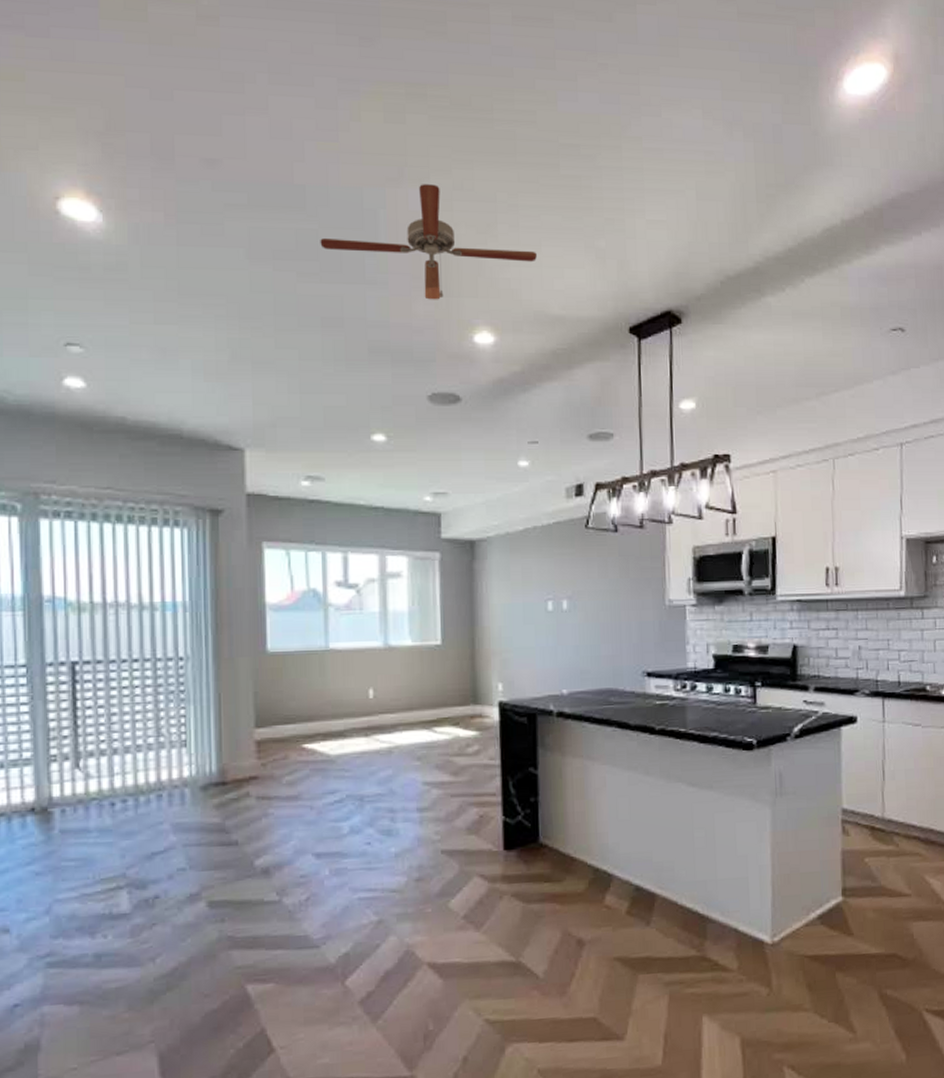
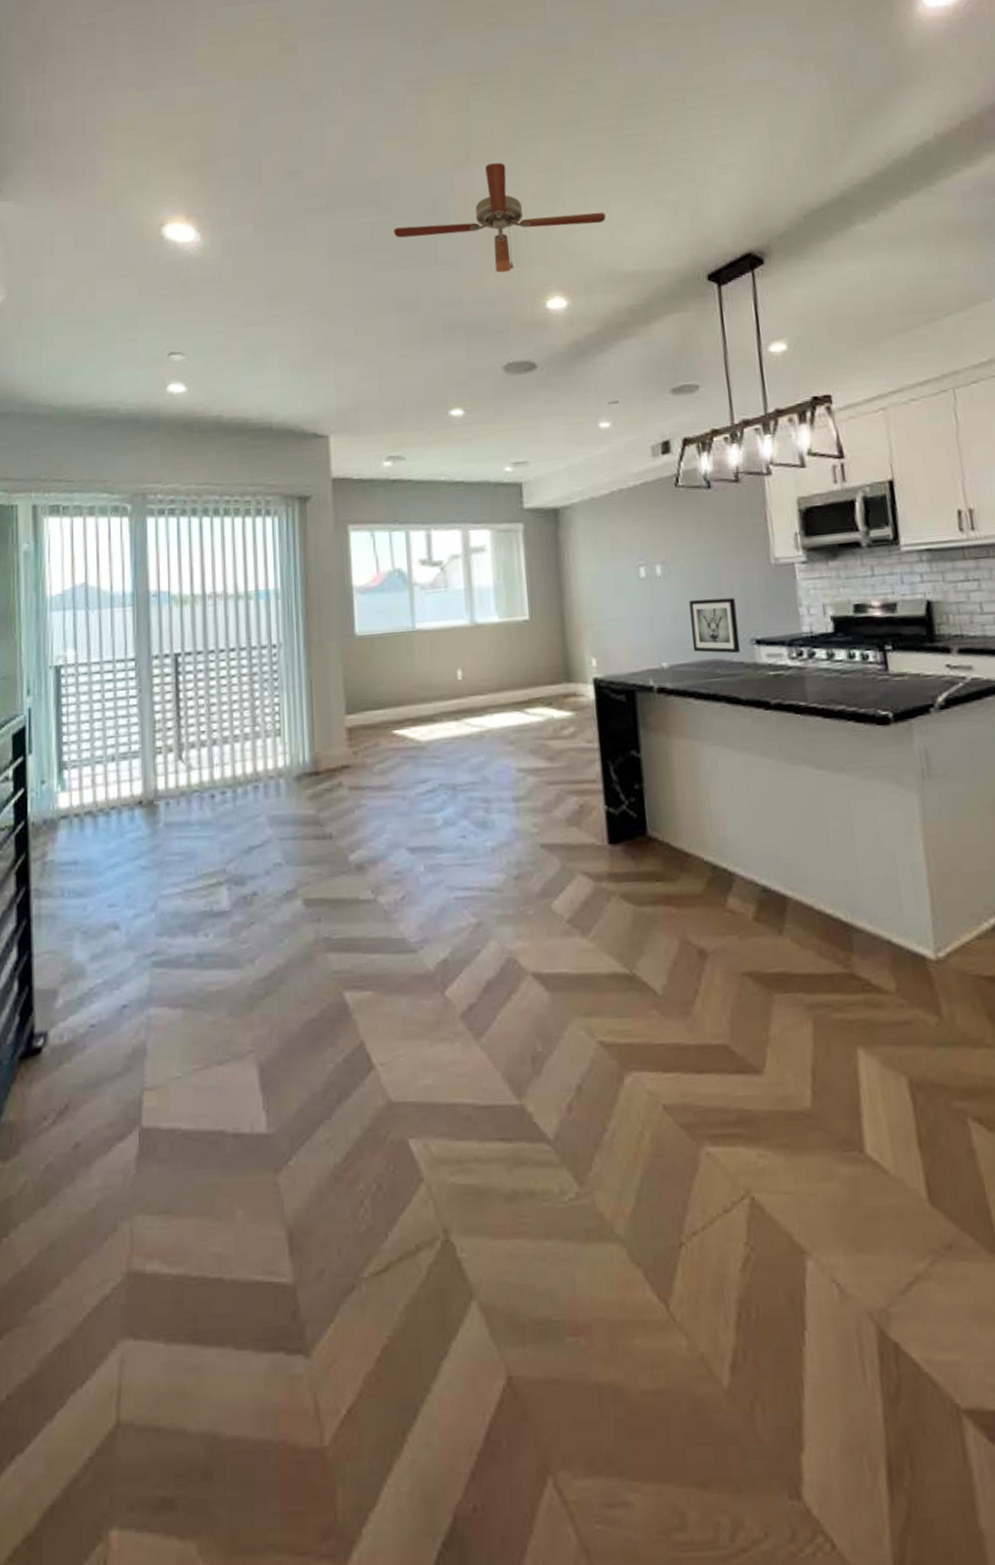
wall art: none [590,633,633,684] -> present [689,598,741,654]

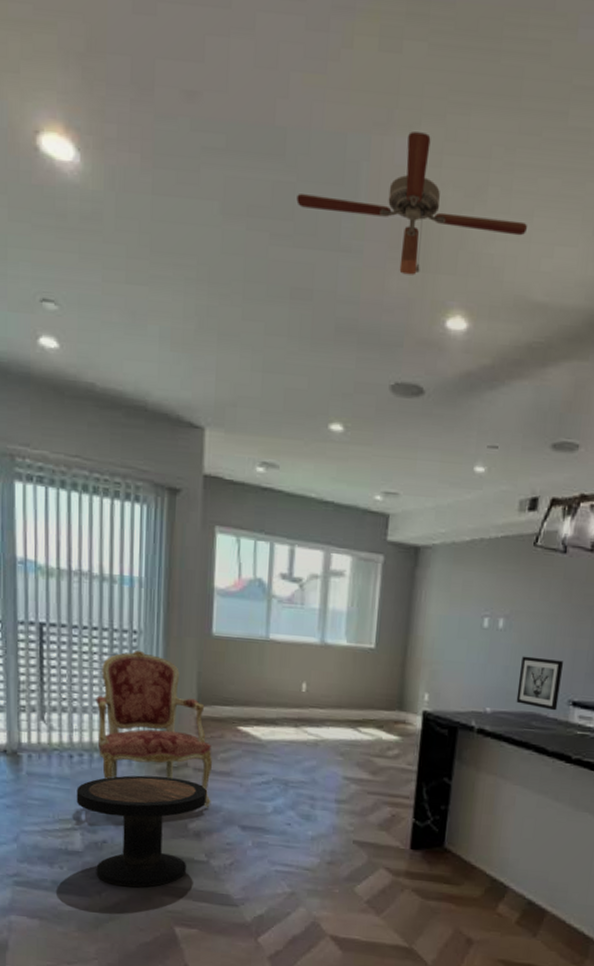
side table: none [220,802,368,948] -> present [76,775,208,887]
armchair: none [237,665,372,833] -> present [96,651,212,808]

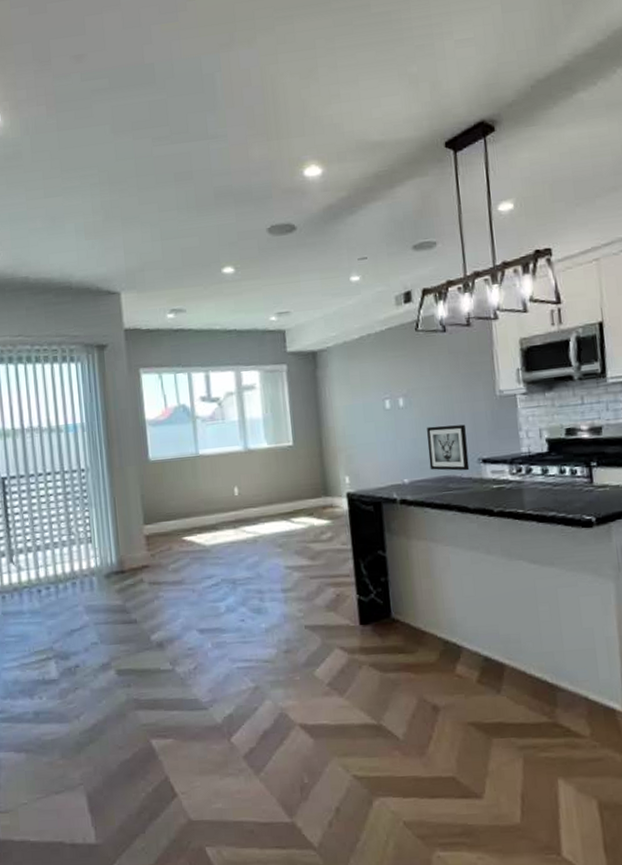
side table: present [76,775,208,887] -> none [47,594,165,707]
armchair: present [96,651,212,808] -> none [56,486,169,618]
ceiling fan: present [296,131,527,276] -> none [169,42,355,145]

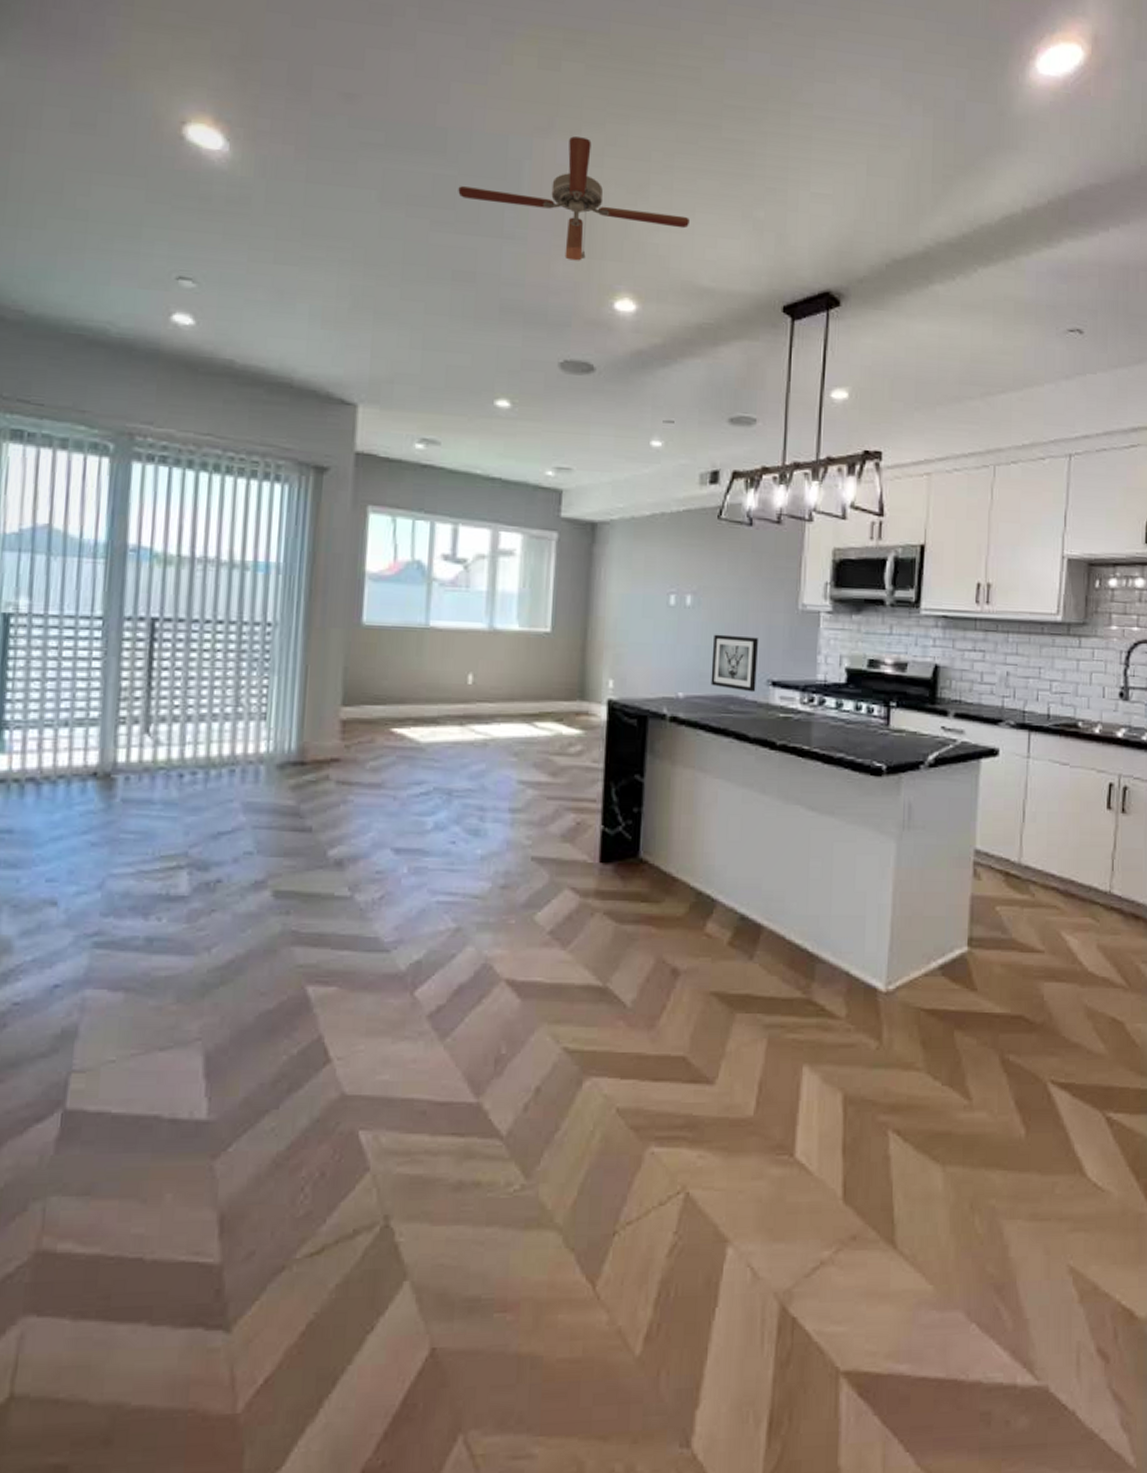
ceiling fan: none [169,42,355,145] -> present [458,136,689,261]

